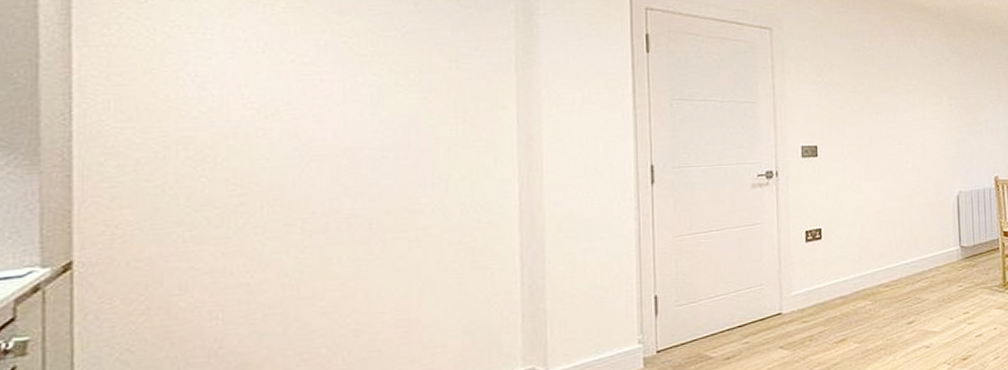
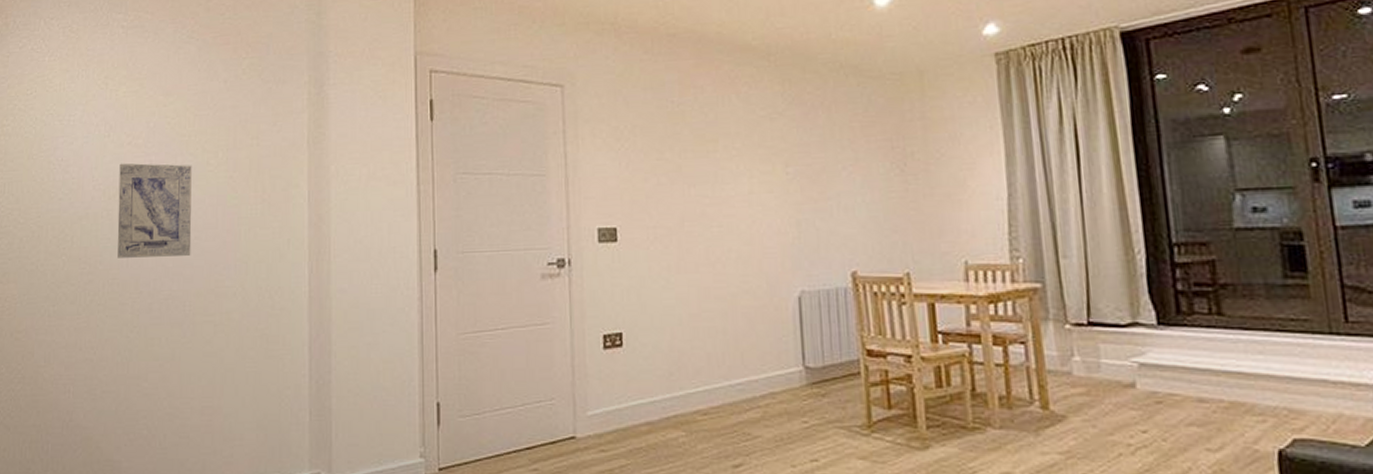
wall art: none [279,81,378,179] -> present [117,163,192,258]

